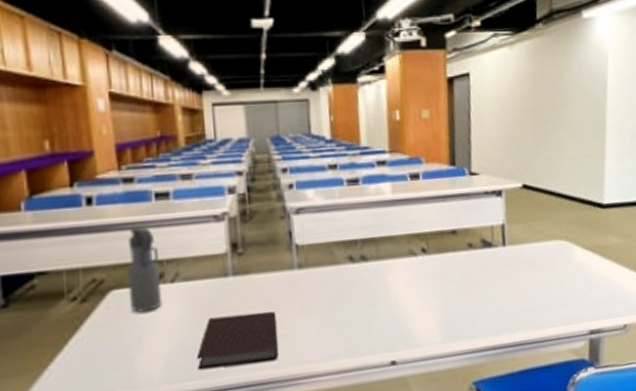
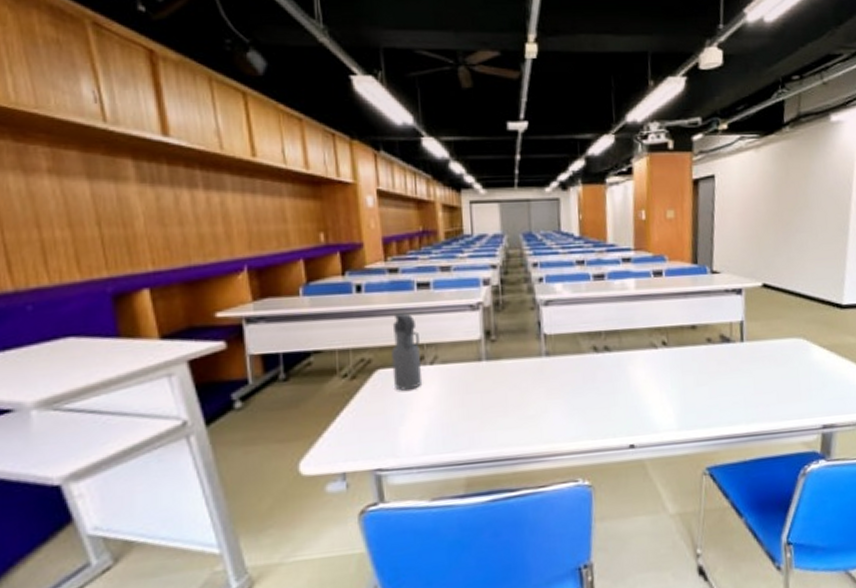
notebook: present [196,310,278,371] -> none [452,393,526,445]

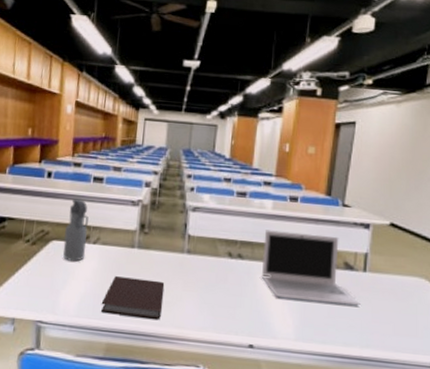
notebook: none [452,393,526,445] -> present [100,276,165,321]
laptop: none [630,308,742,386] -> present [261,230,361,306]

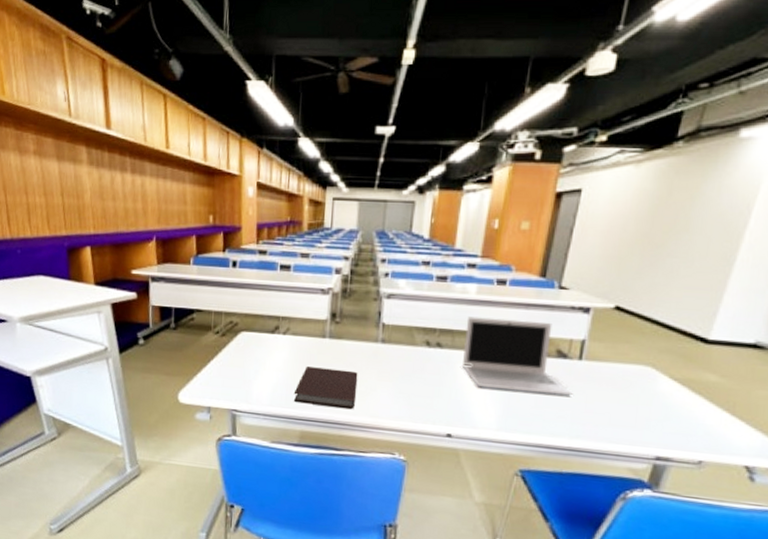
water bottle: present [63,198,89,262] -> none [253,288,277,352]

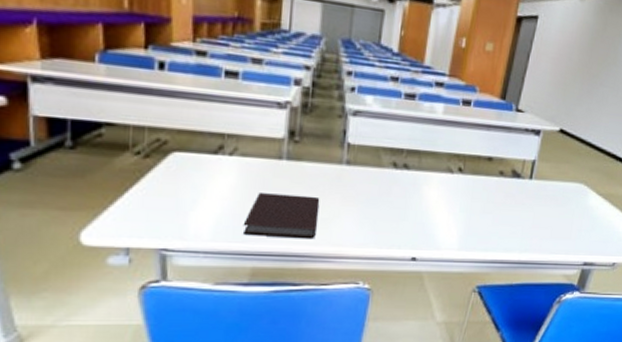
laptop: present [462,316,573,396] -> none [428,137,524,213]

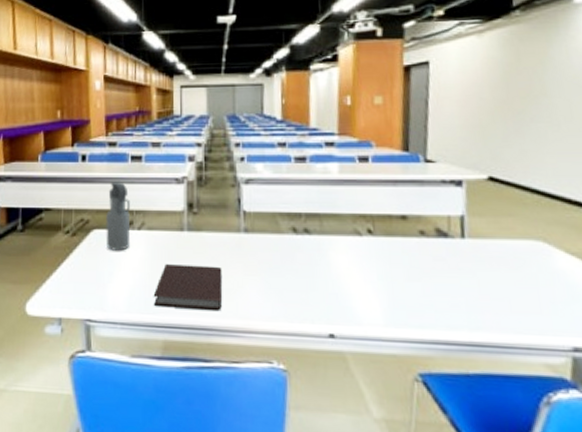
water bottle: none [189,98,221,177] -> present [106,182,131,251]

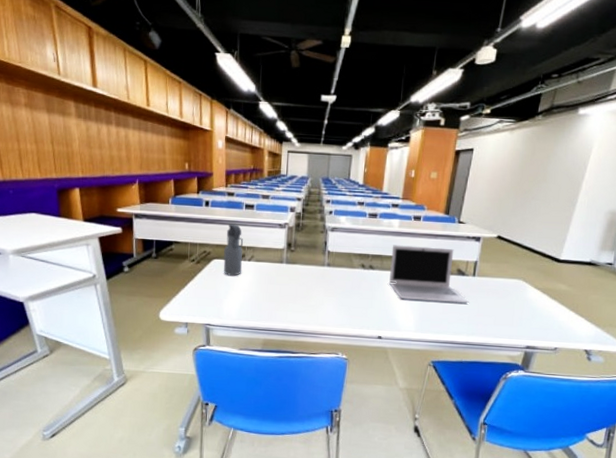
notebook: present [153,264,223,312] -> none [257,287,309,320]
laptop: none [332,198,463,281] -> present [389,245,469,304]

